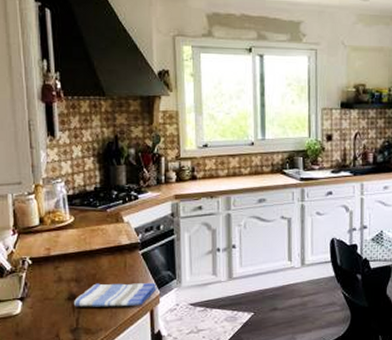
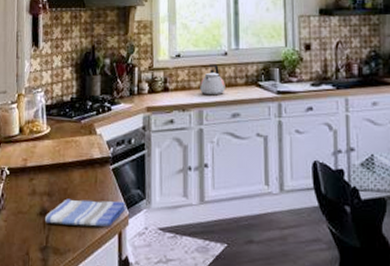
kettle: none [227,153,252,183] -> present [200,64,225,96]

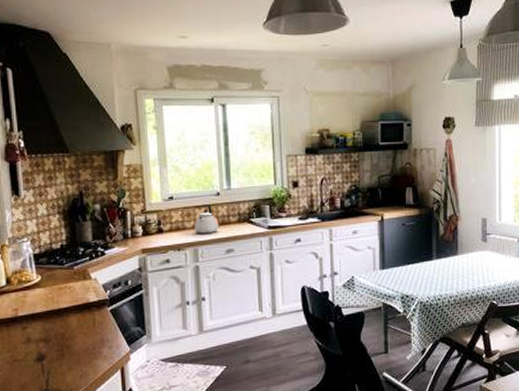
dish towel: present [44,198,126,227] -> none [42,339,127,368]

